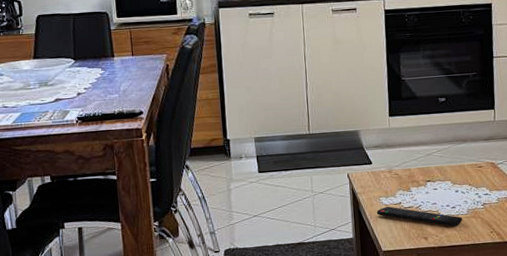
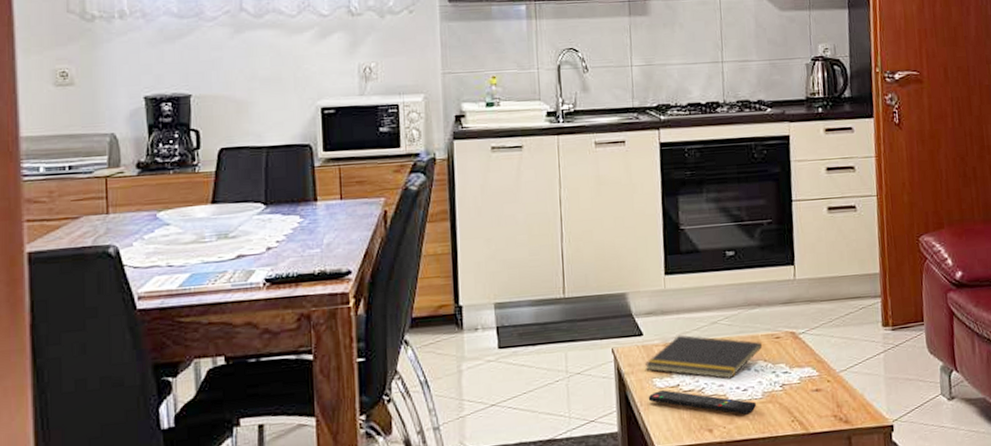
notepad: none [373,164,468,199] -> present [644,335,763,379]

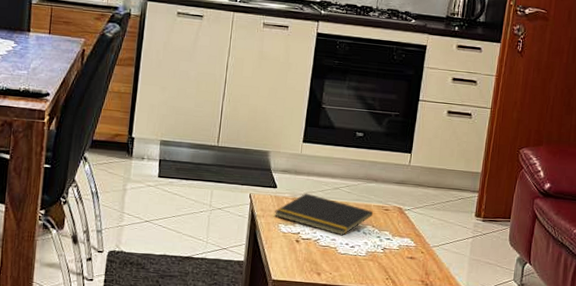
remote control: present [648,390,756,415] -> none [272,234,359,267]

